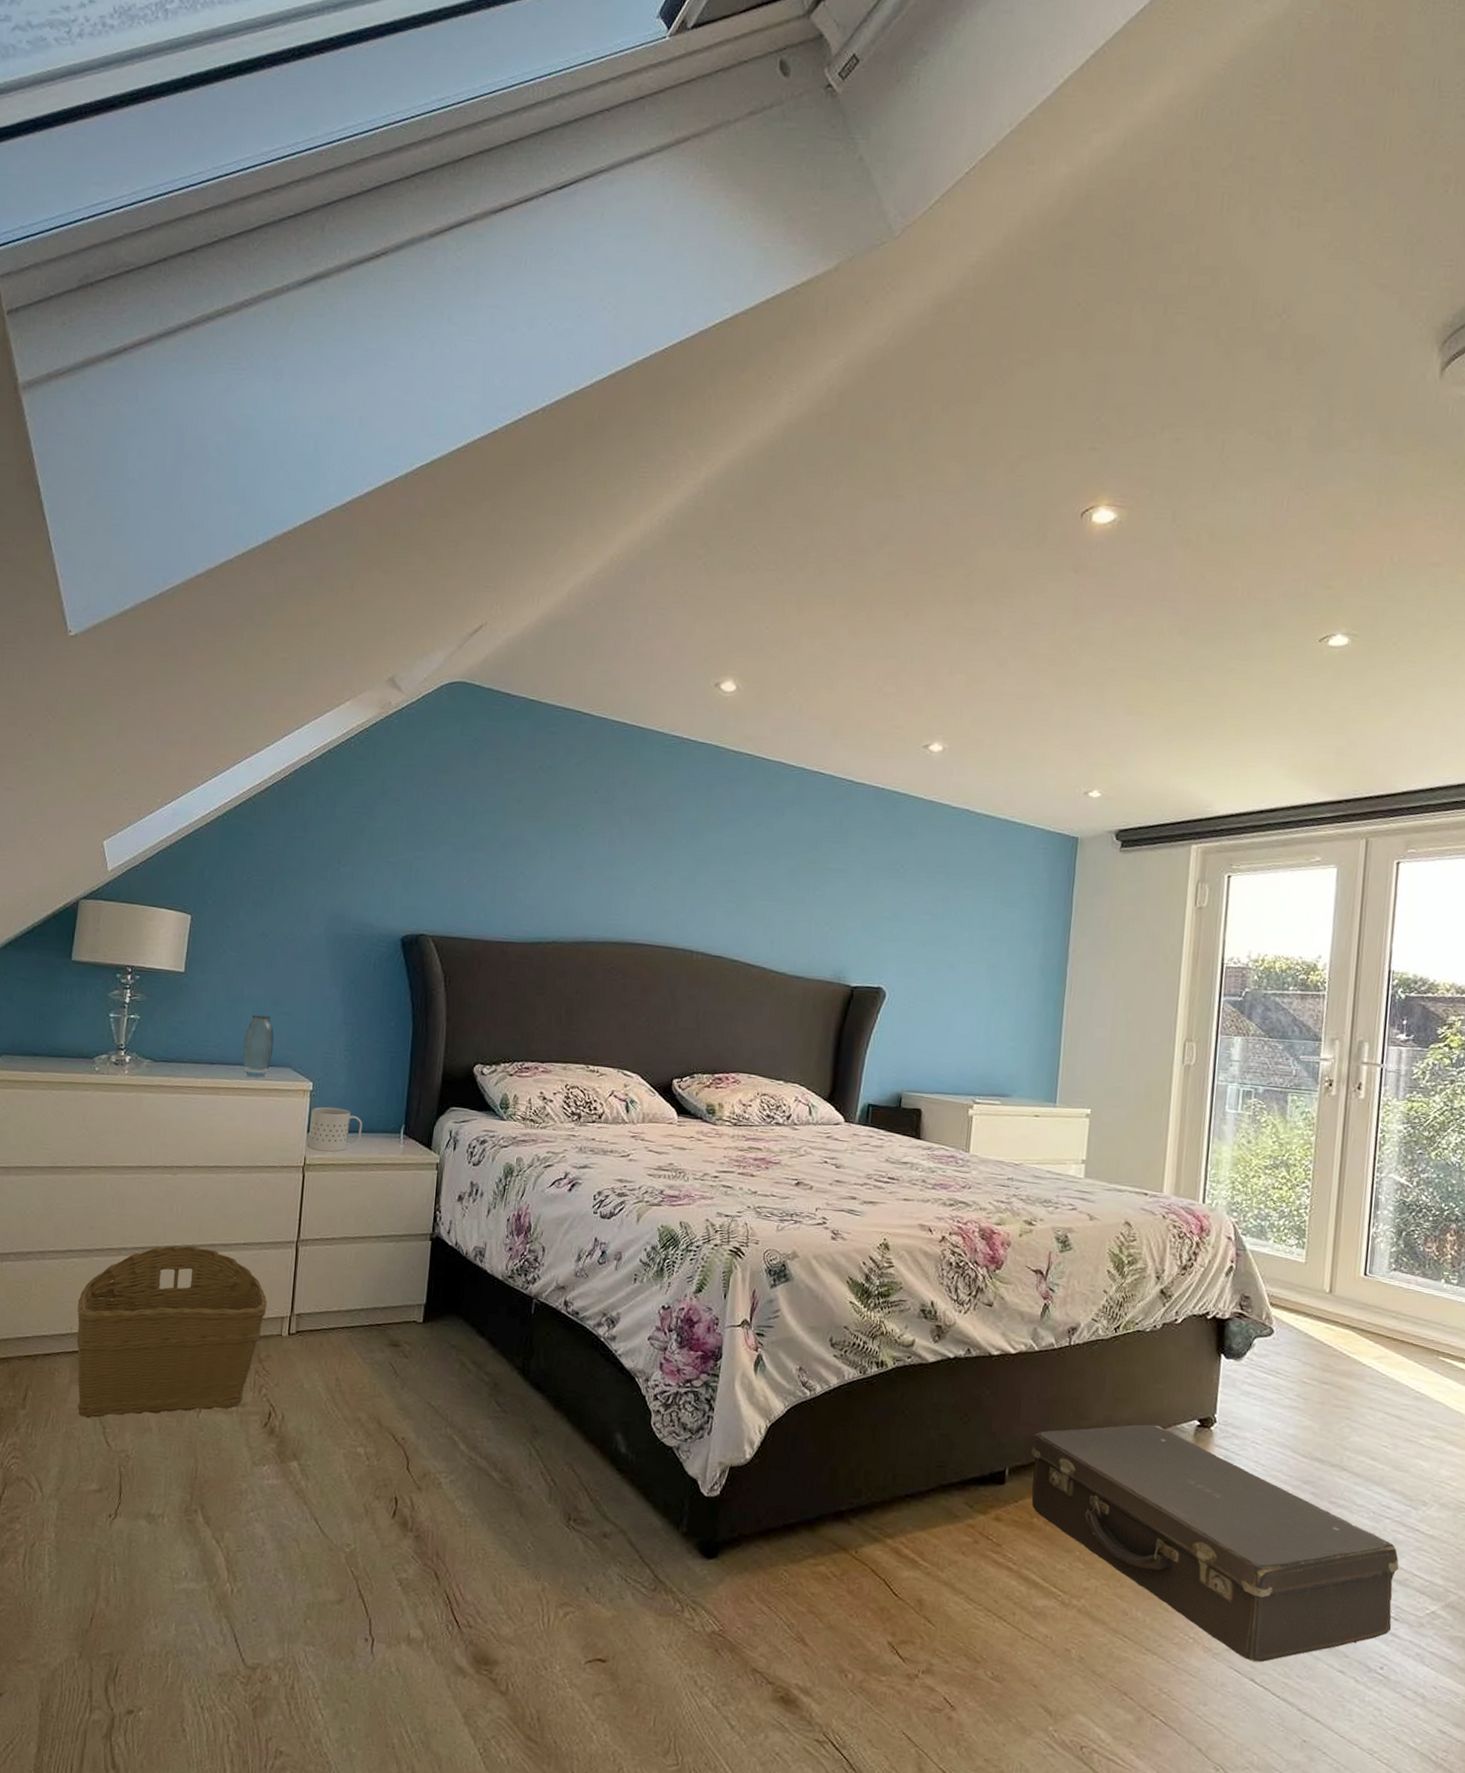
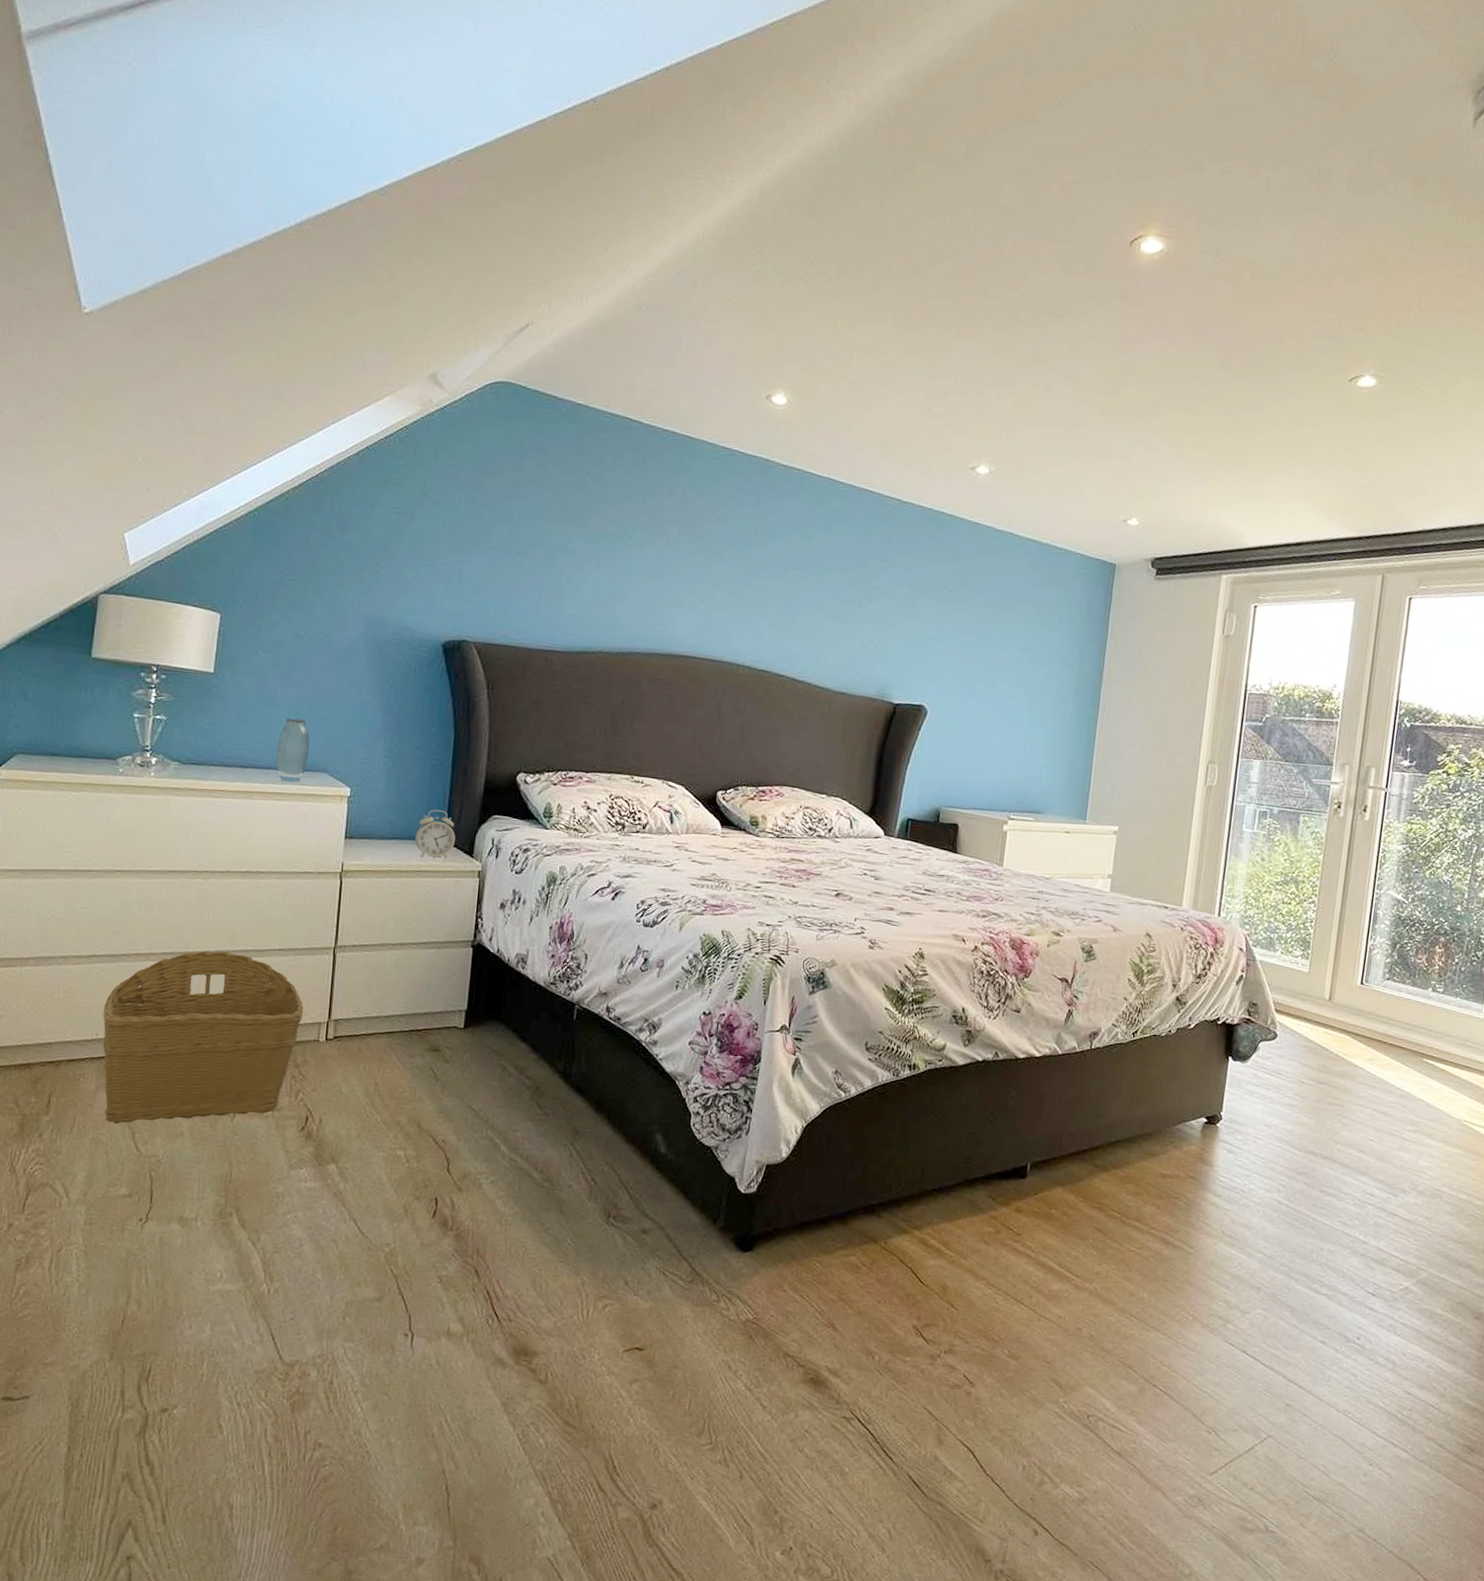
mug: present [308,1107,363,1152] -> none [345,813,403,859]
alarm clock: none [374,1102,414,1151] -> present [414,809,455,859]
suitcase: present [1031,1424,1399,1663] -> none [1050,1121,1379,1336]

